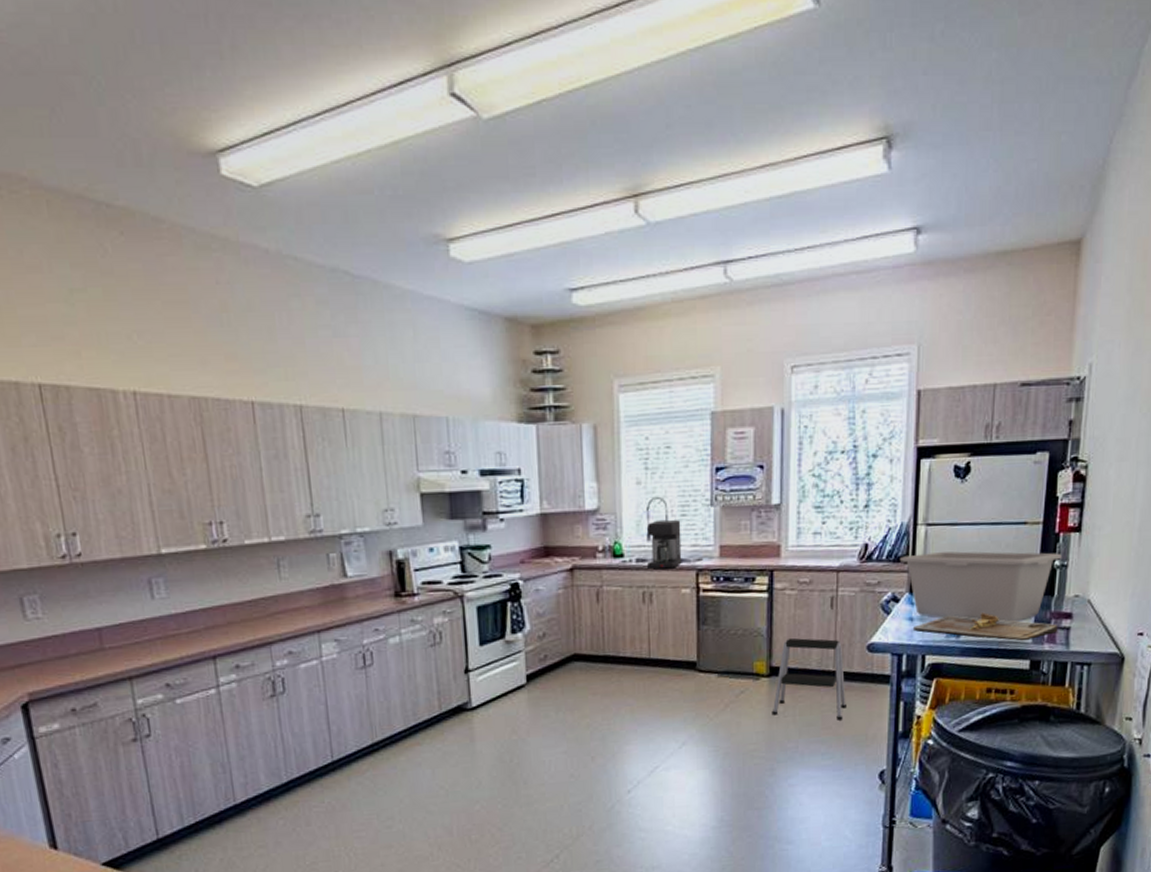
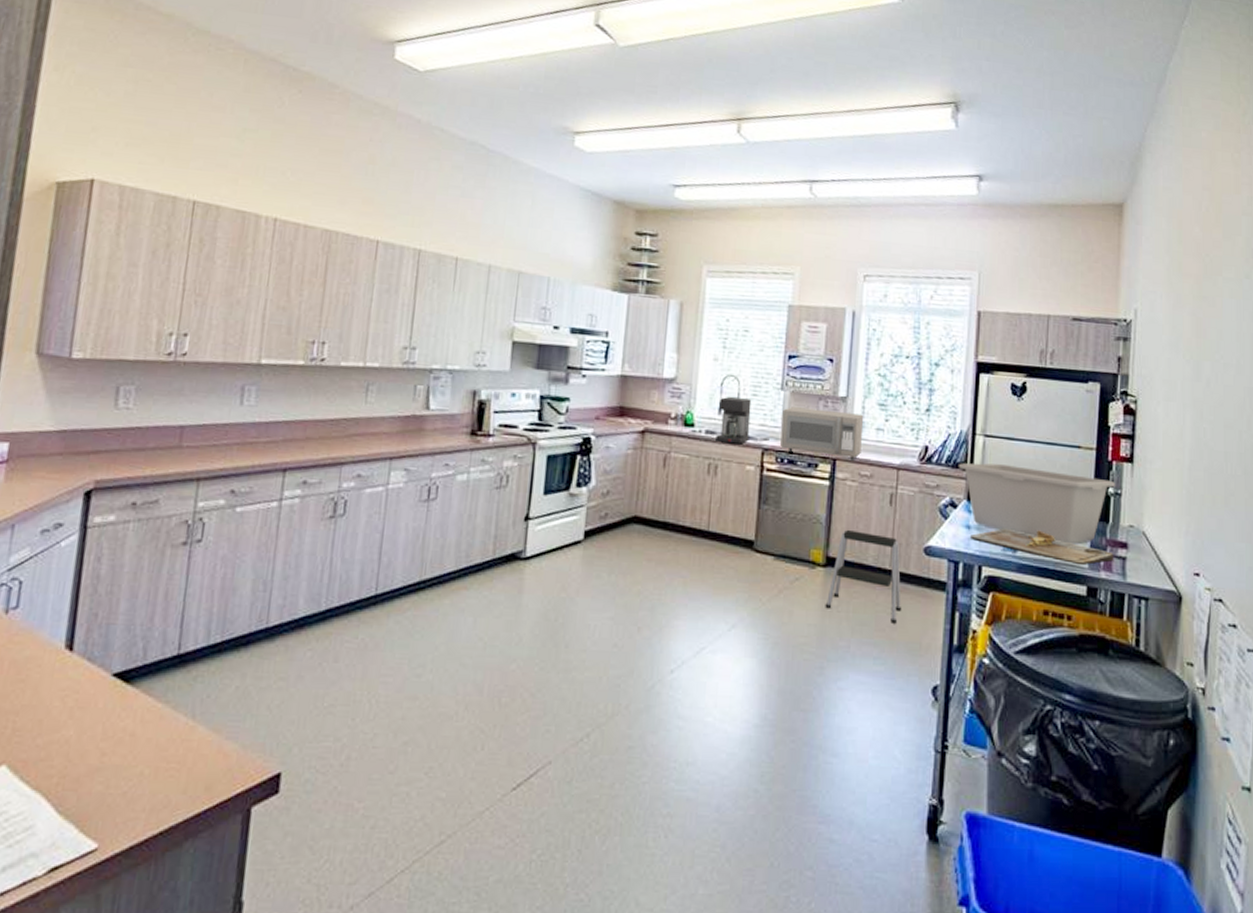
microwave: none [714,520,800,570] -> present [780,407,864,461]

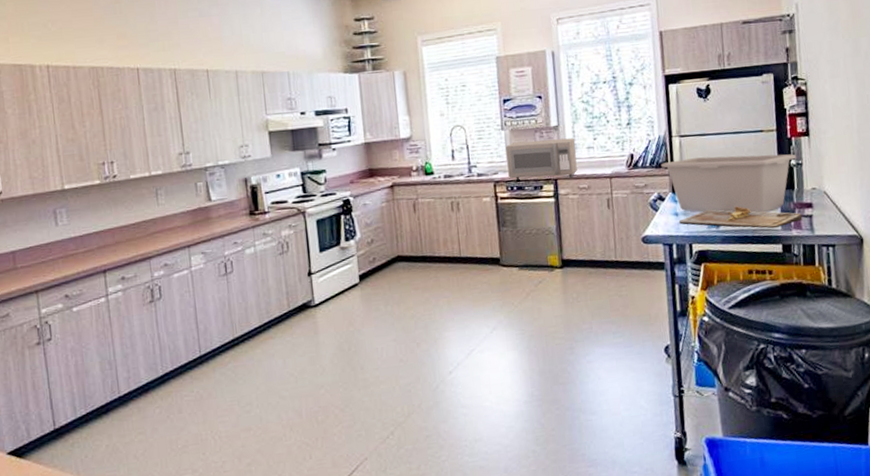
coffee maker: present [716,396,752,444] -> none [451,143,482,184]
step stool: present [825,529,902,624] -> none [566,234,631,303]

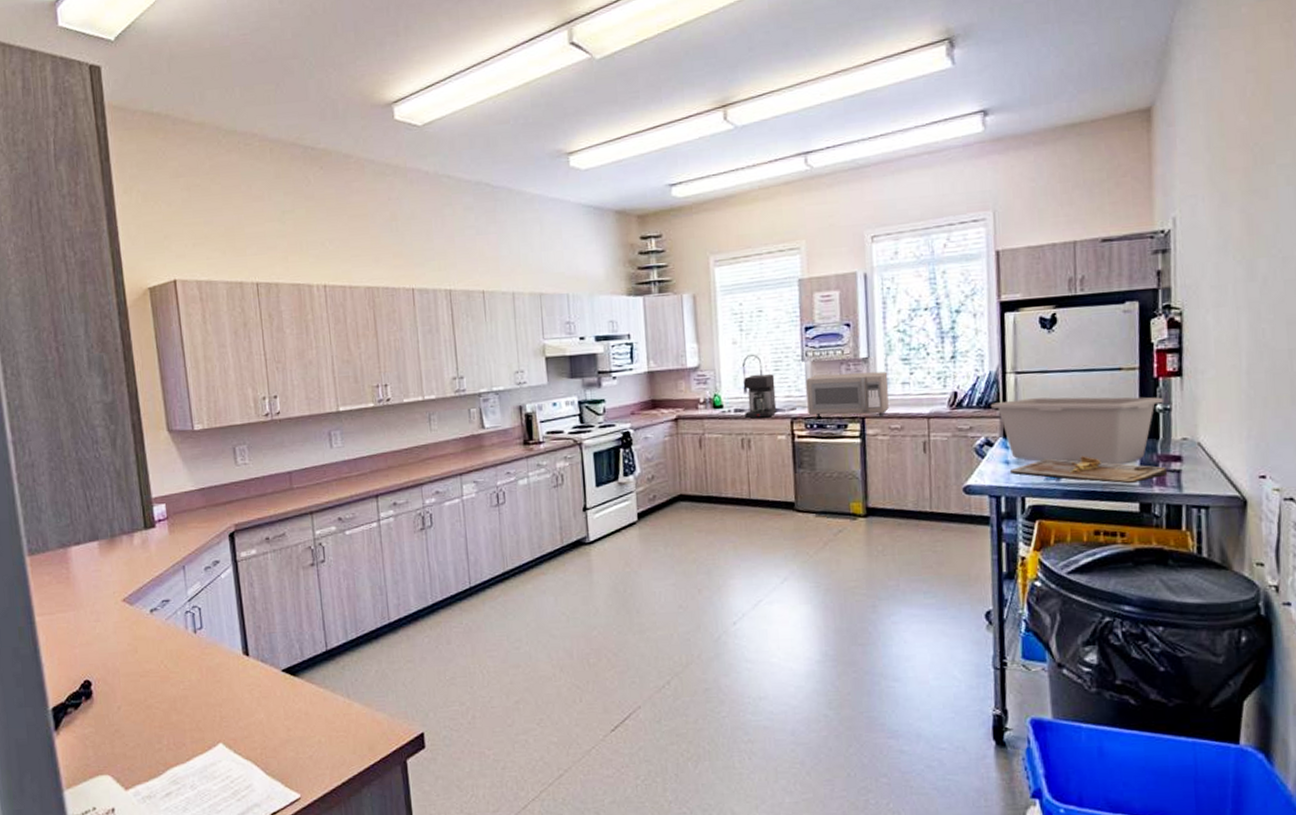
coffee maker: none [451,143,482,184] -> present [744,374,777,419]

